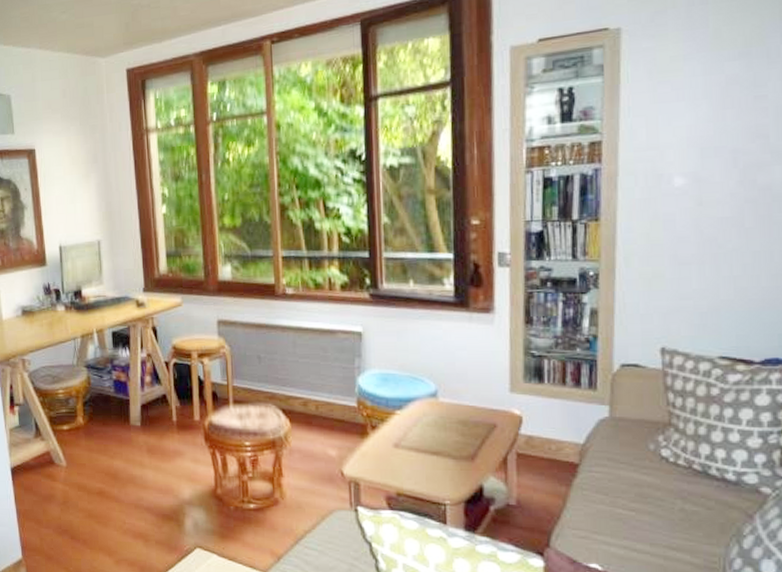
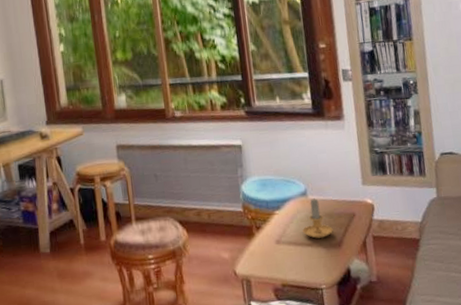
candle: none [428,401,466,447] -> present [303,198,333,239]

